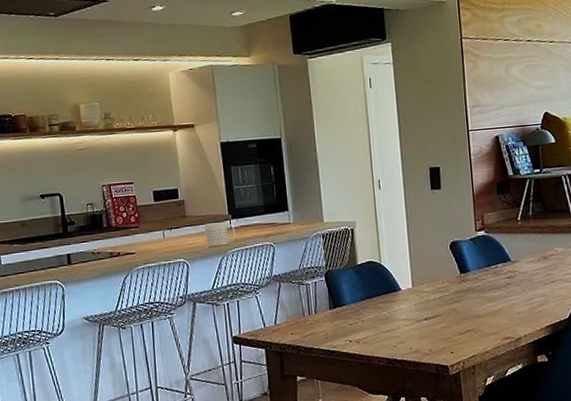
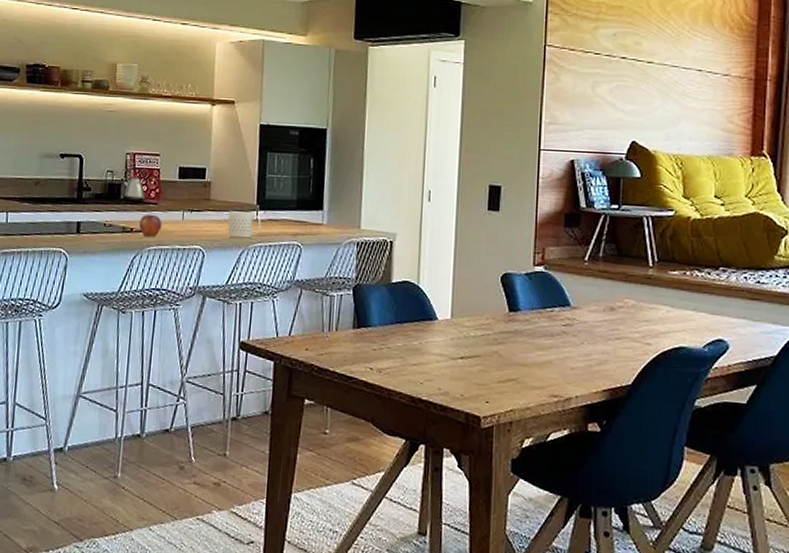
kettle: none [103,197,127,231] -> present [122,167,146,204]
fruit: none [125,237,146,258] -> present [139,214,162,237]

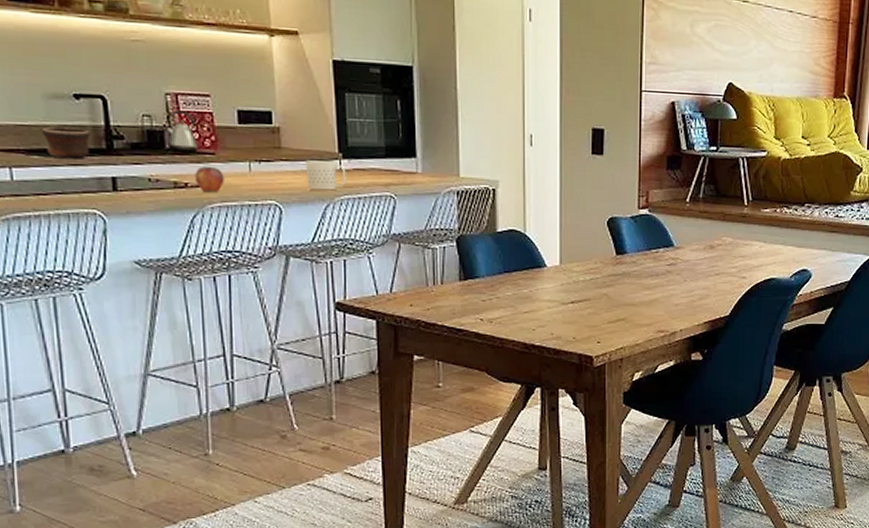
ceramic pot: none [33,180,67,207] -> present [41,127,90,160]

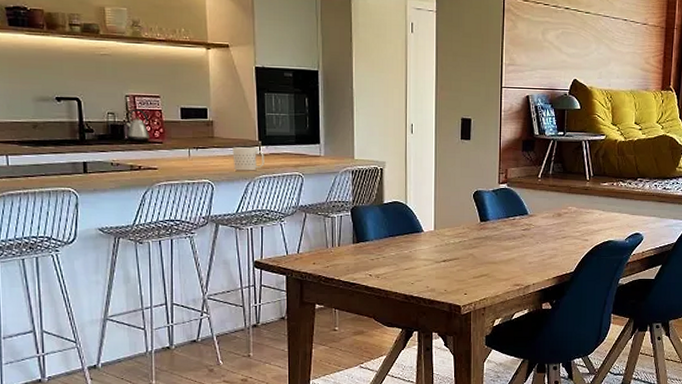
ceramic pot: present [41,127,90,160] -> none [31,123,68,148]
fruit: present [195,166,225,193] -> none [147,152,169,174]

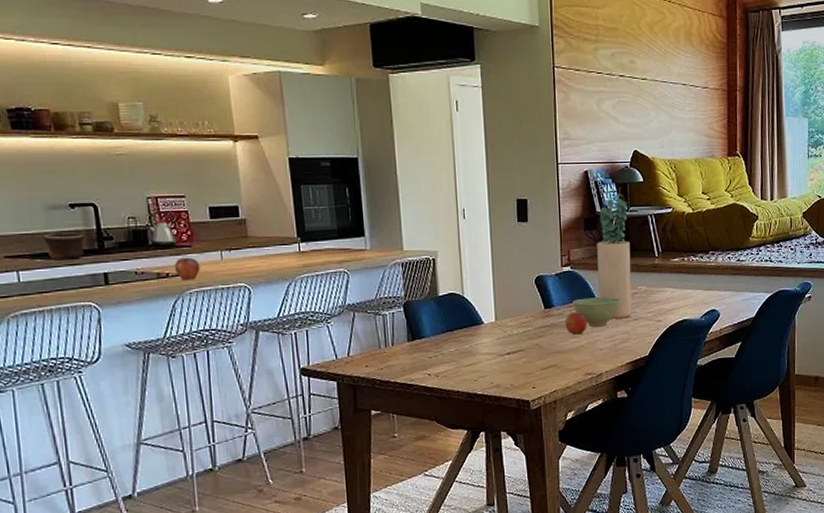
ceramic pot: none [31,123,68,148] -> present [42,233,84,260]
fruit: none [147,152,169,174] -> present [175,257,200,280]
mug: present [232,146,264,171] -> none [269,244,305,271]
fruit: none [498,227,519,248] -> present [565,312,587,335]
bowl: none [506,214,552,242] -> present [572,297,622,327]
vase: none [531,113,565,236] -> present [597,187,632,319]

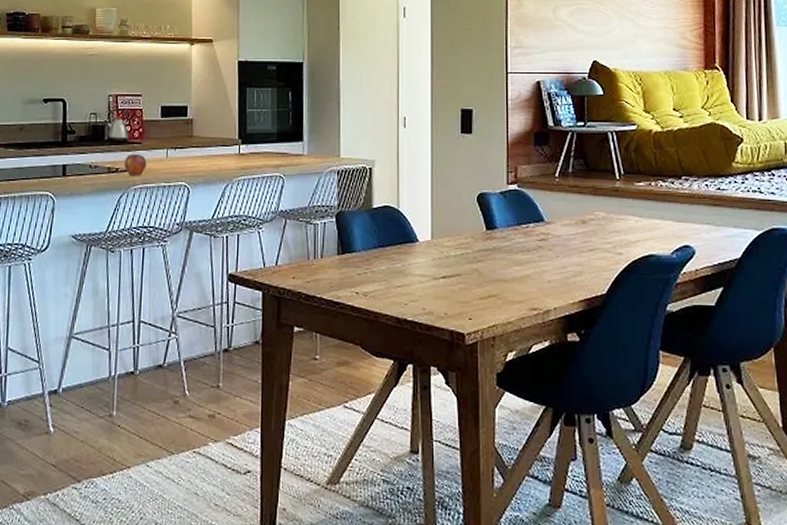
ceramic pot: present [42,233,84,260] -> none [17,126,51,151]
fruit: present [565,312,587,335] -> none [508,236,534,262]
bowl: present [572,297,622,327] -> none [518,221,575,256]
vase: present [597,187,632,319] -> none [548,100,588,248]

